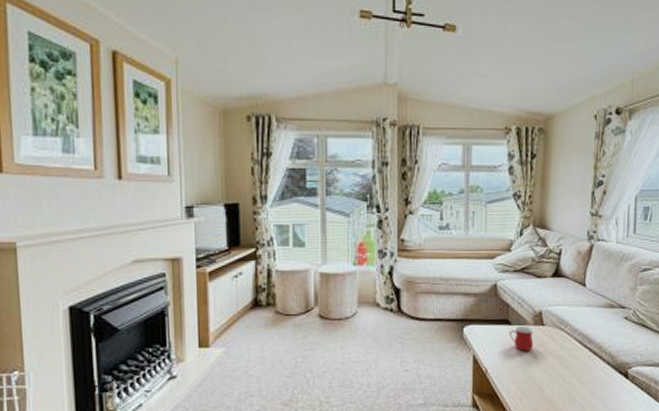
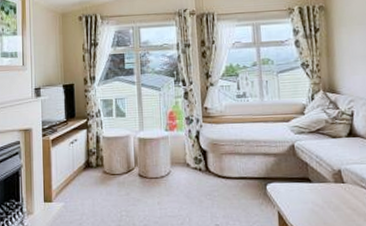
mug: present [510,326,534,351] -> none [311,184,336,208]

